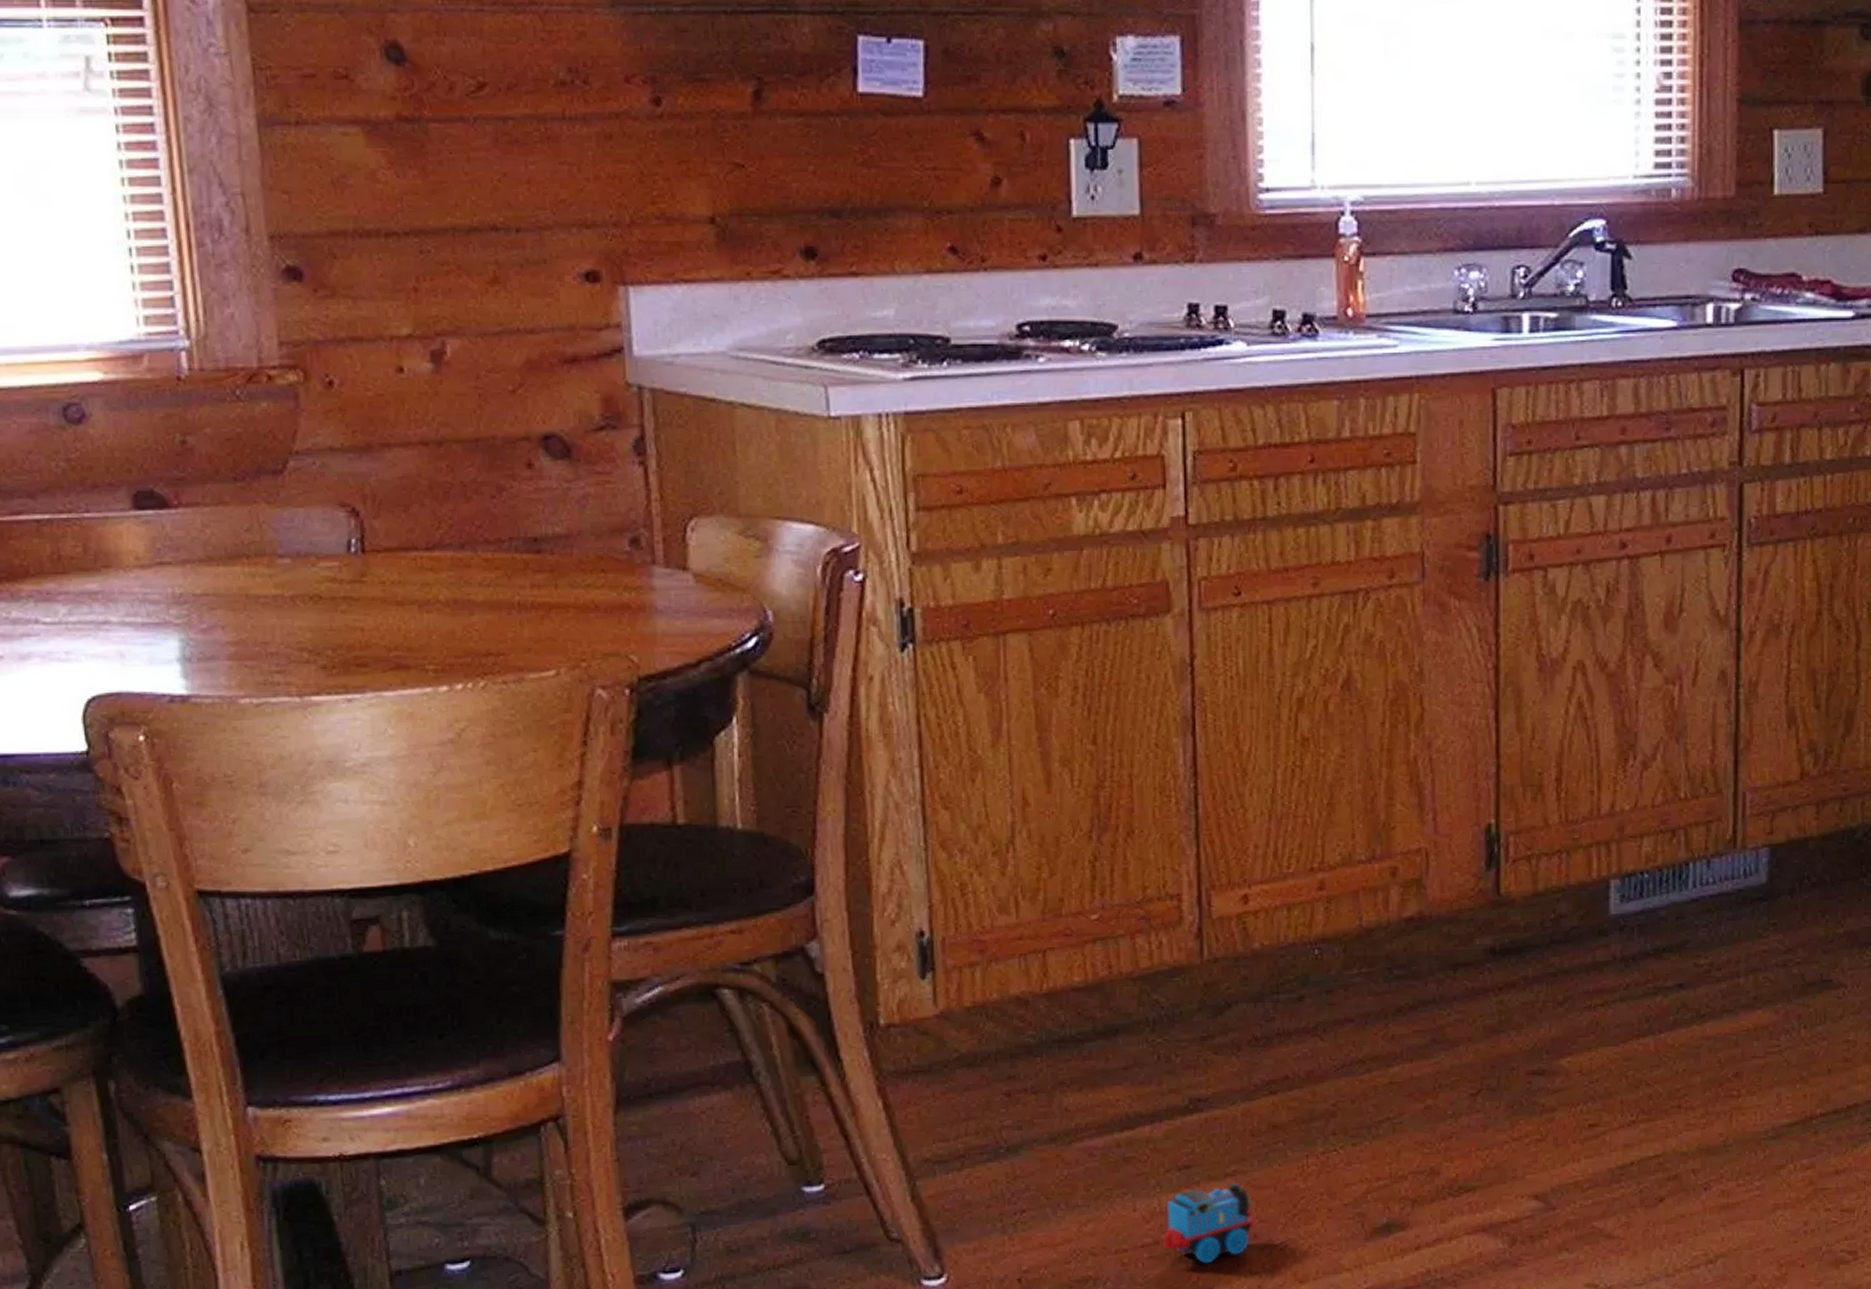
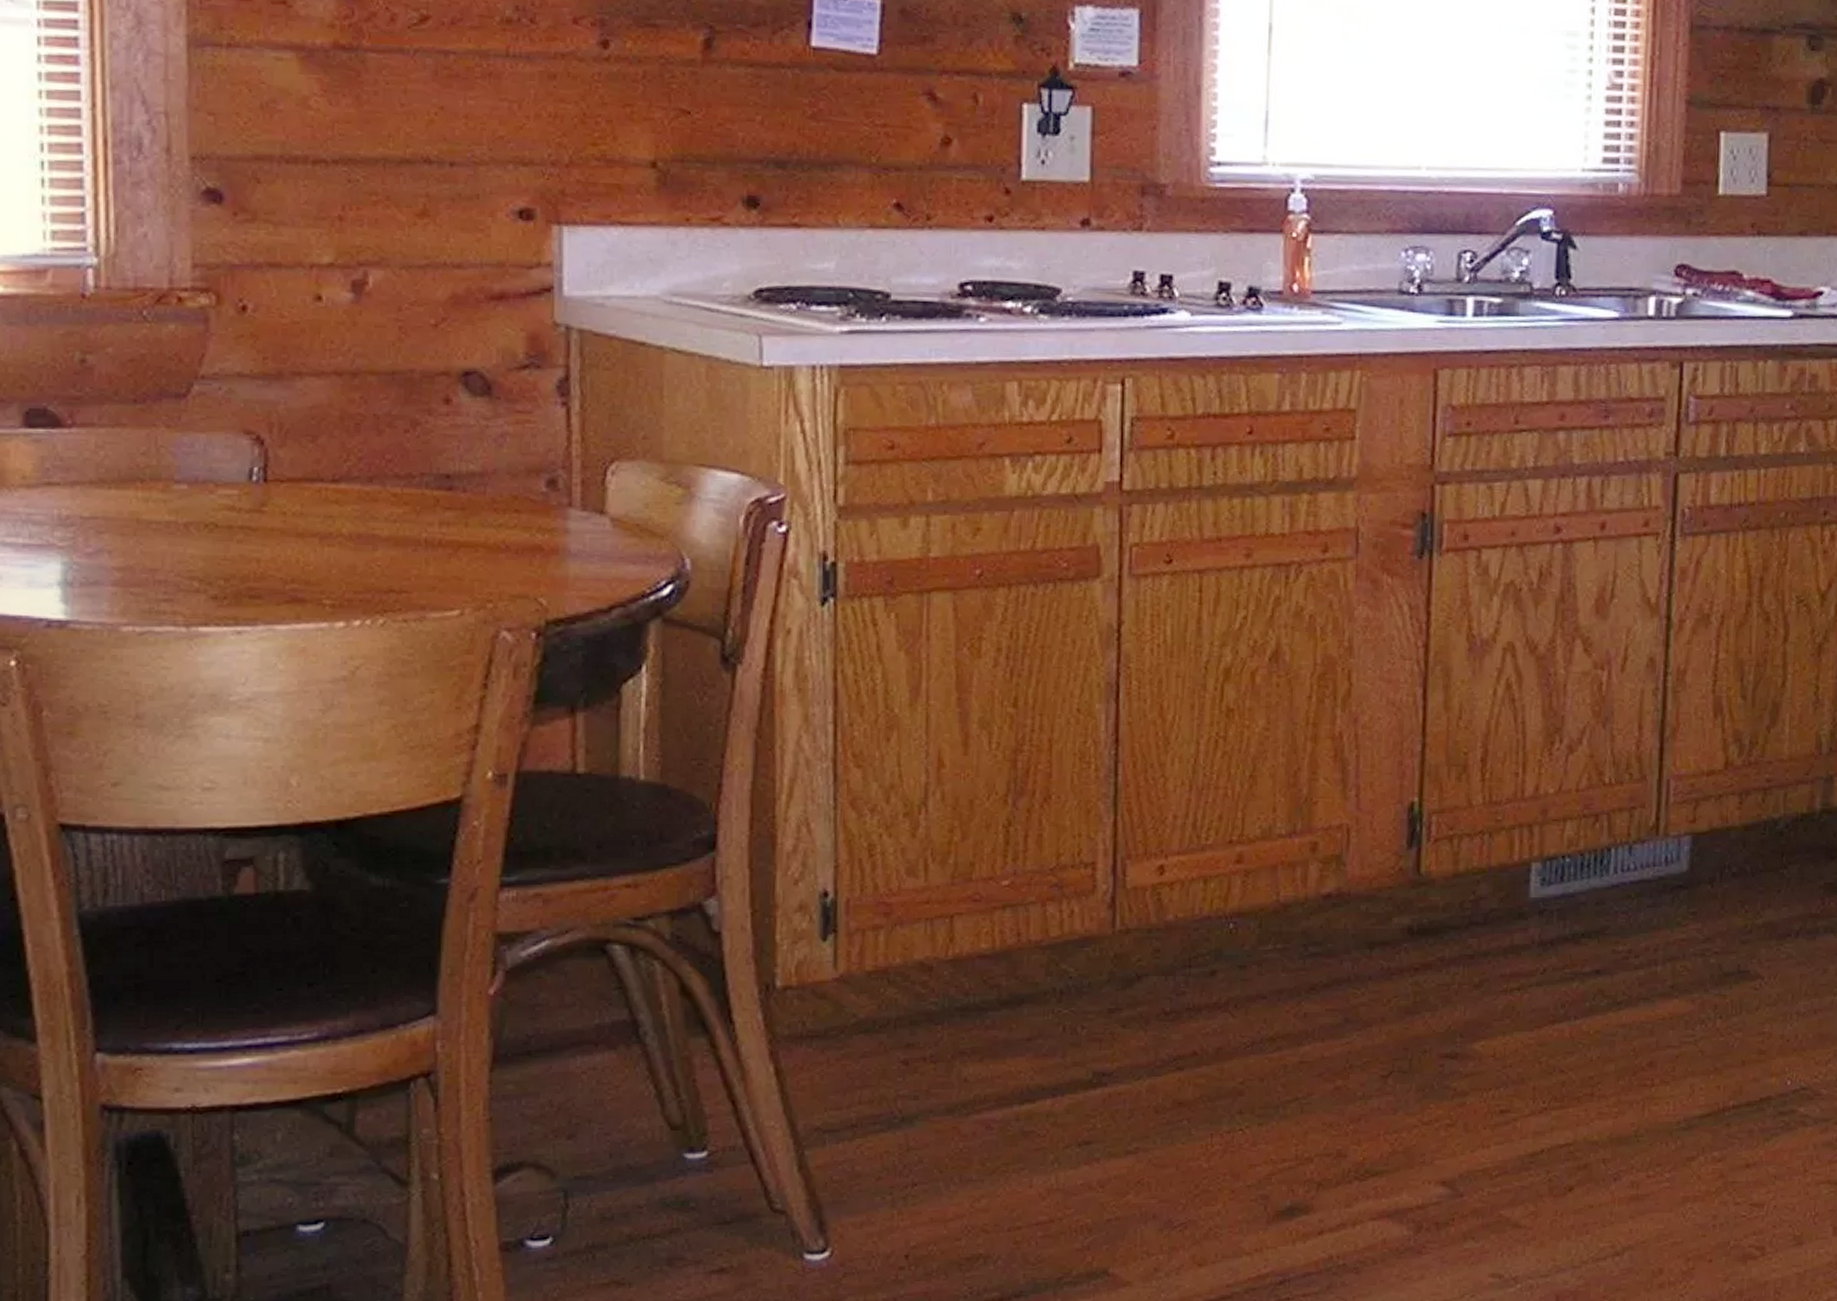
toy train: present [1162,1182,1257,1264] -> none [1057,1160,1157,1244]

